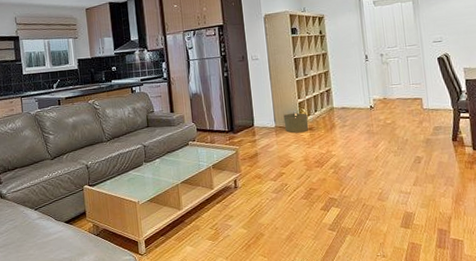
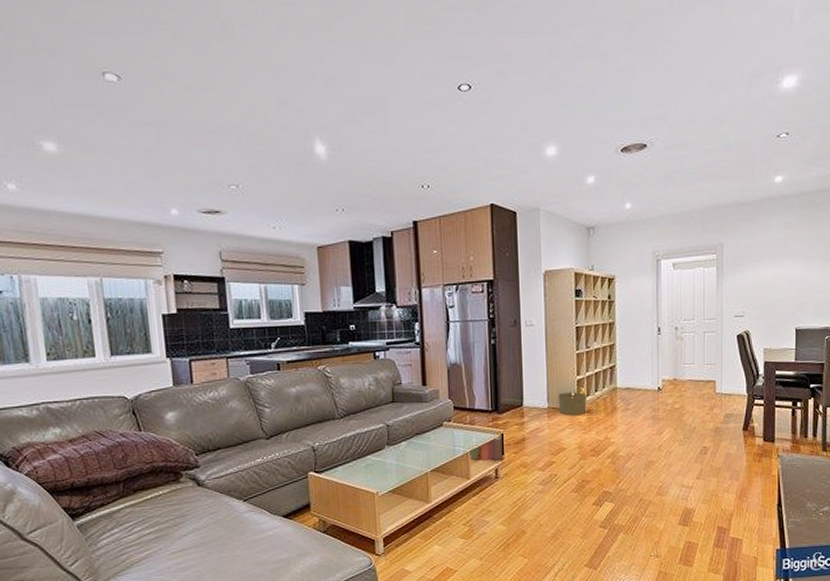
books: none [212,152,240,174] -> present [470,436,503,461]

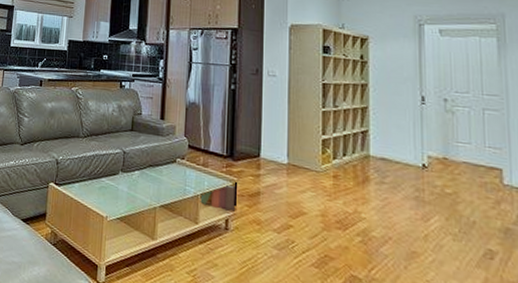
basket: present [558,392,587,416] -> none [299,151,333,180]

